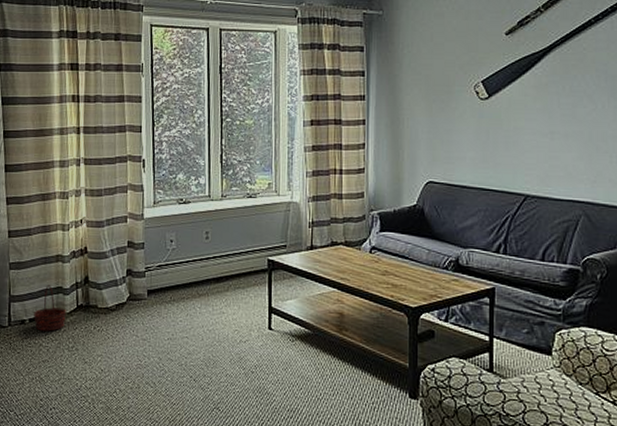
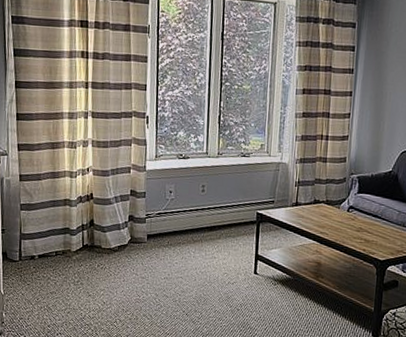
basket: present [34,285,66,331] -> none [42,225,73,267]

